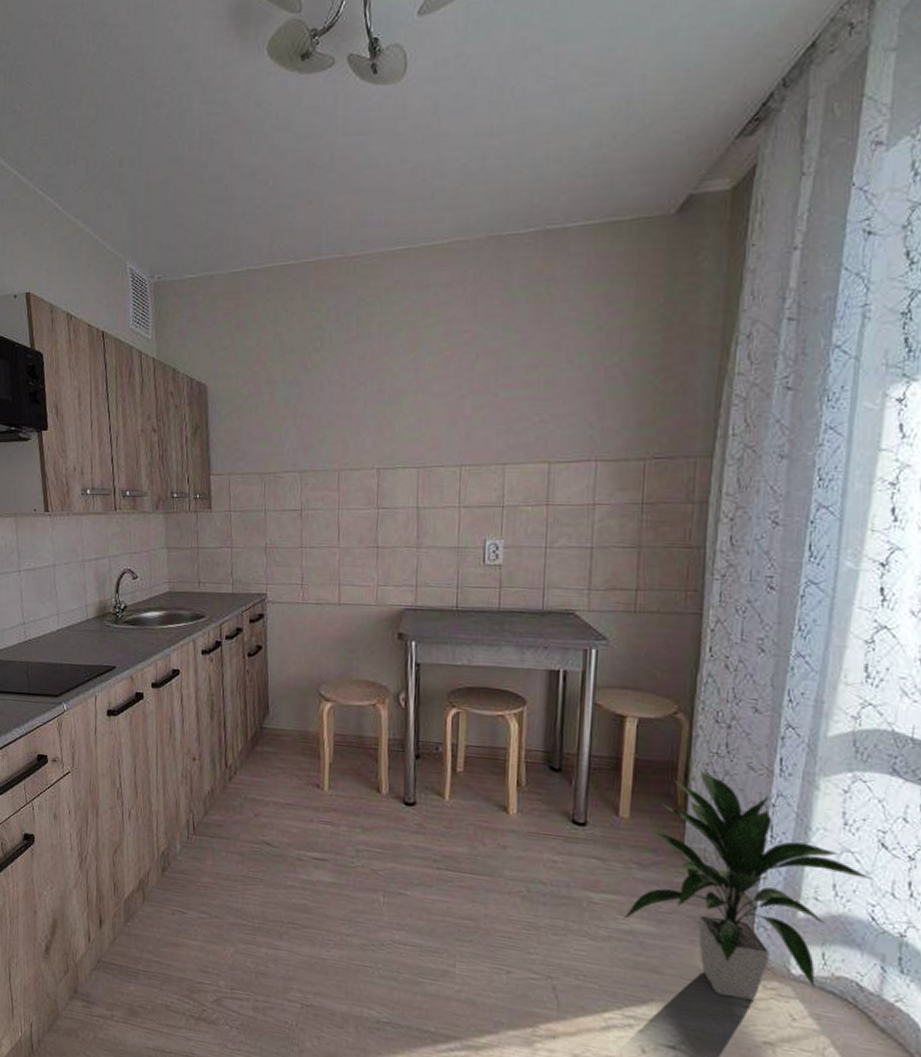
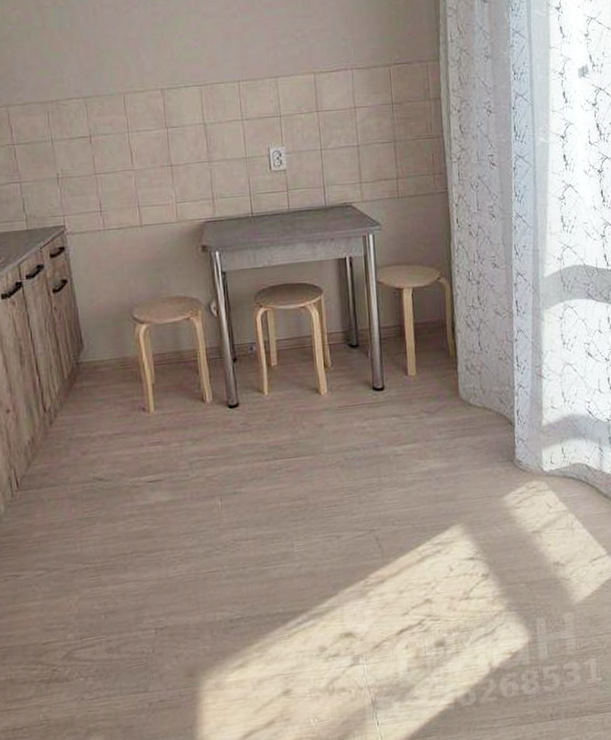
indoor plant: present [623,770,872,1000] -> none [422,322,585,504]

